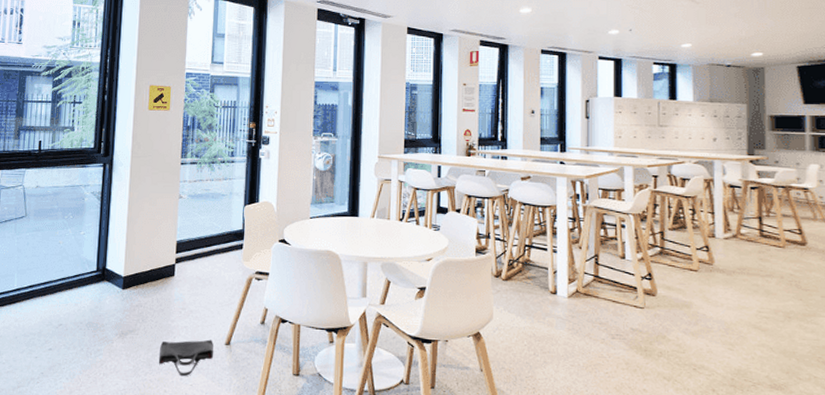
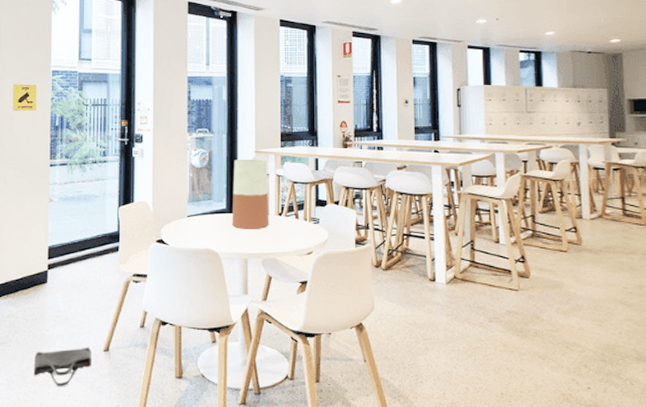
vase: none [353,164,390,234] -> present [232,160,269,229]

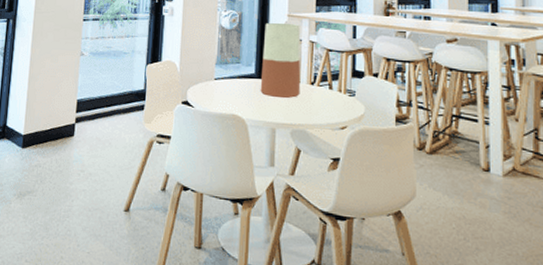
tote bag: present [33,347,91,387] -> none [55,204,112,243]

